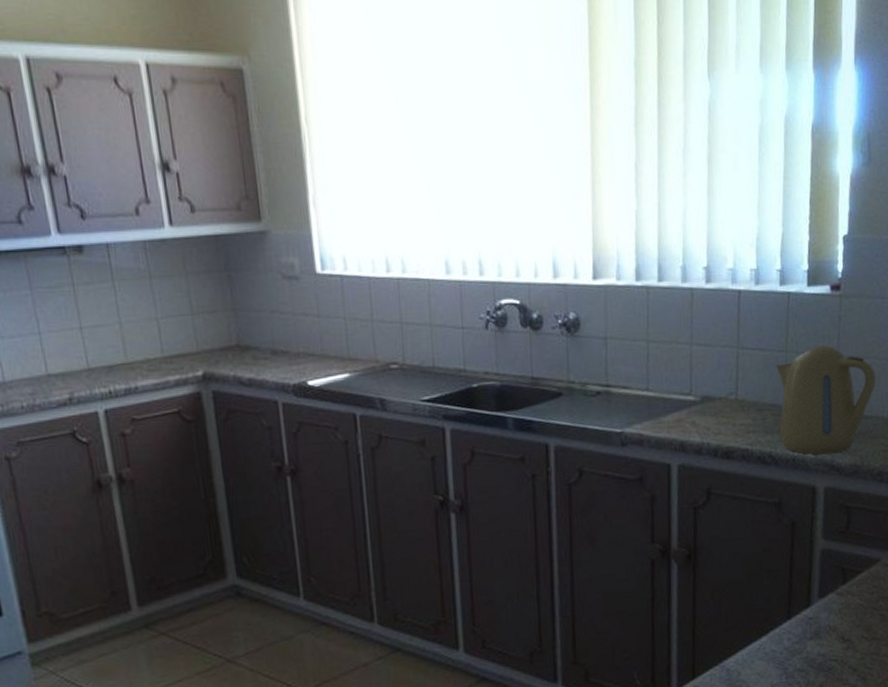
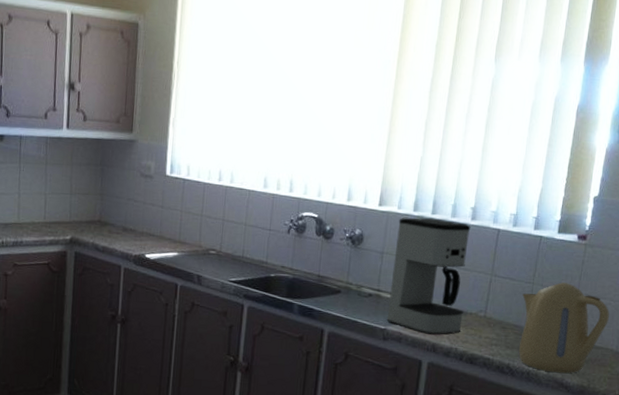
coffee maker: none [620,286,712,431] -> present [386,217,471,335]

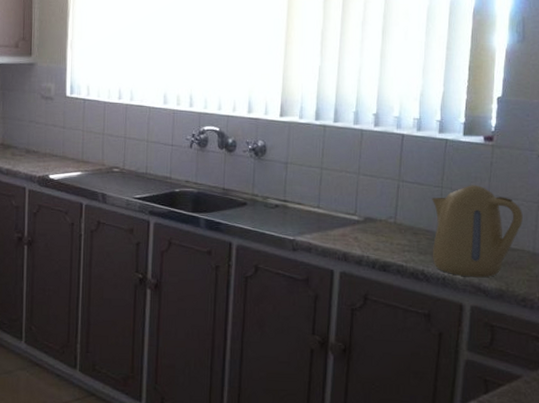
coffee maker: present [386,217,471,335] -> none [295,126,374,244]

